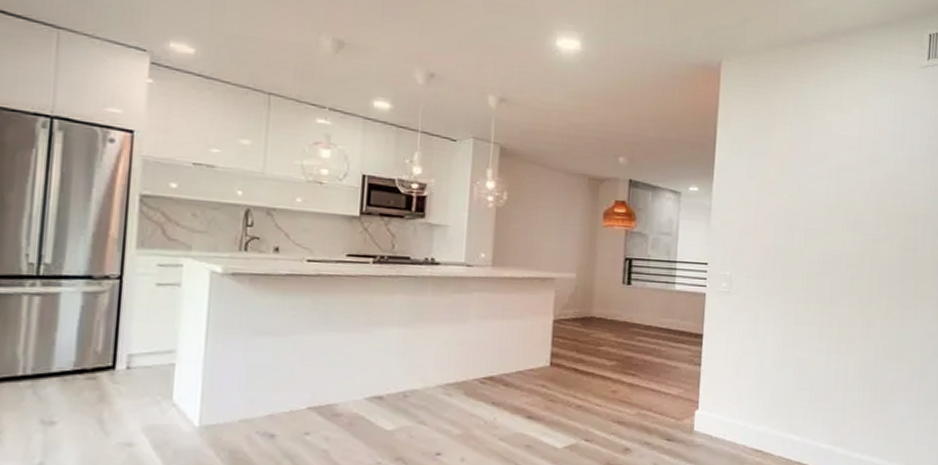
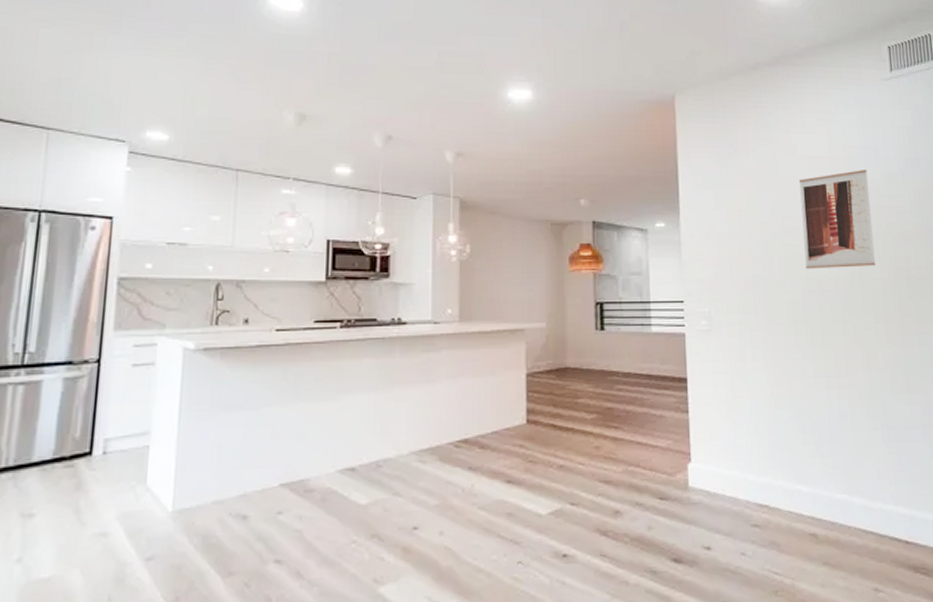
wall art: none [824,152,892,245] -> present [799,169,876,269]

